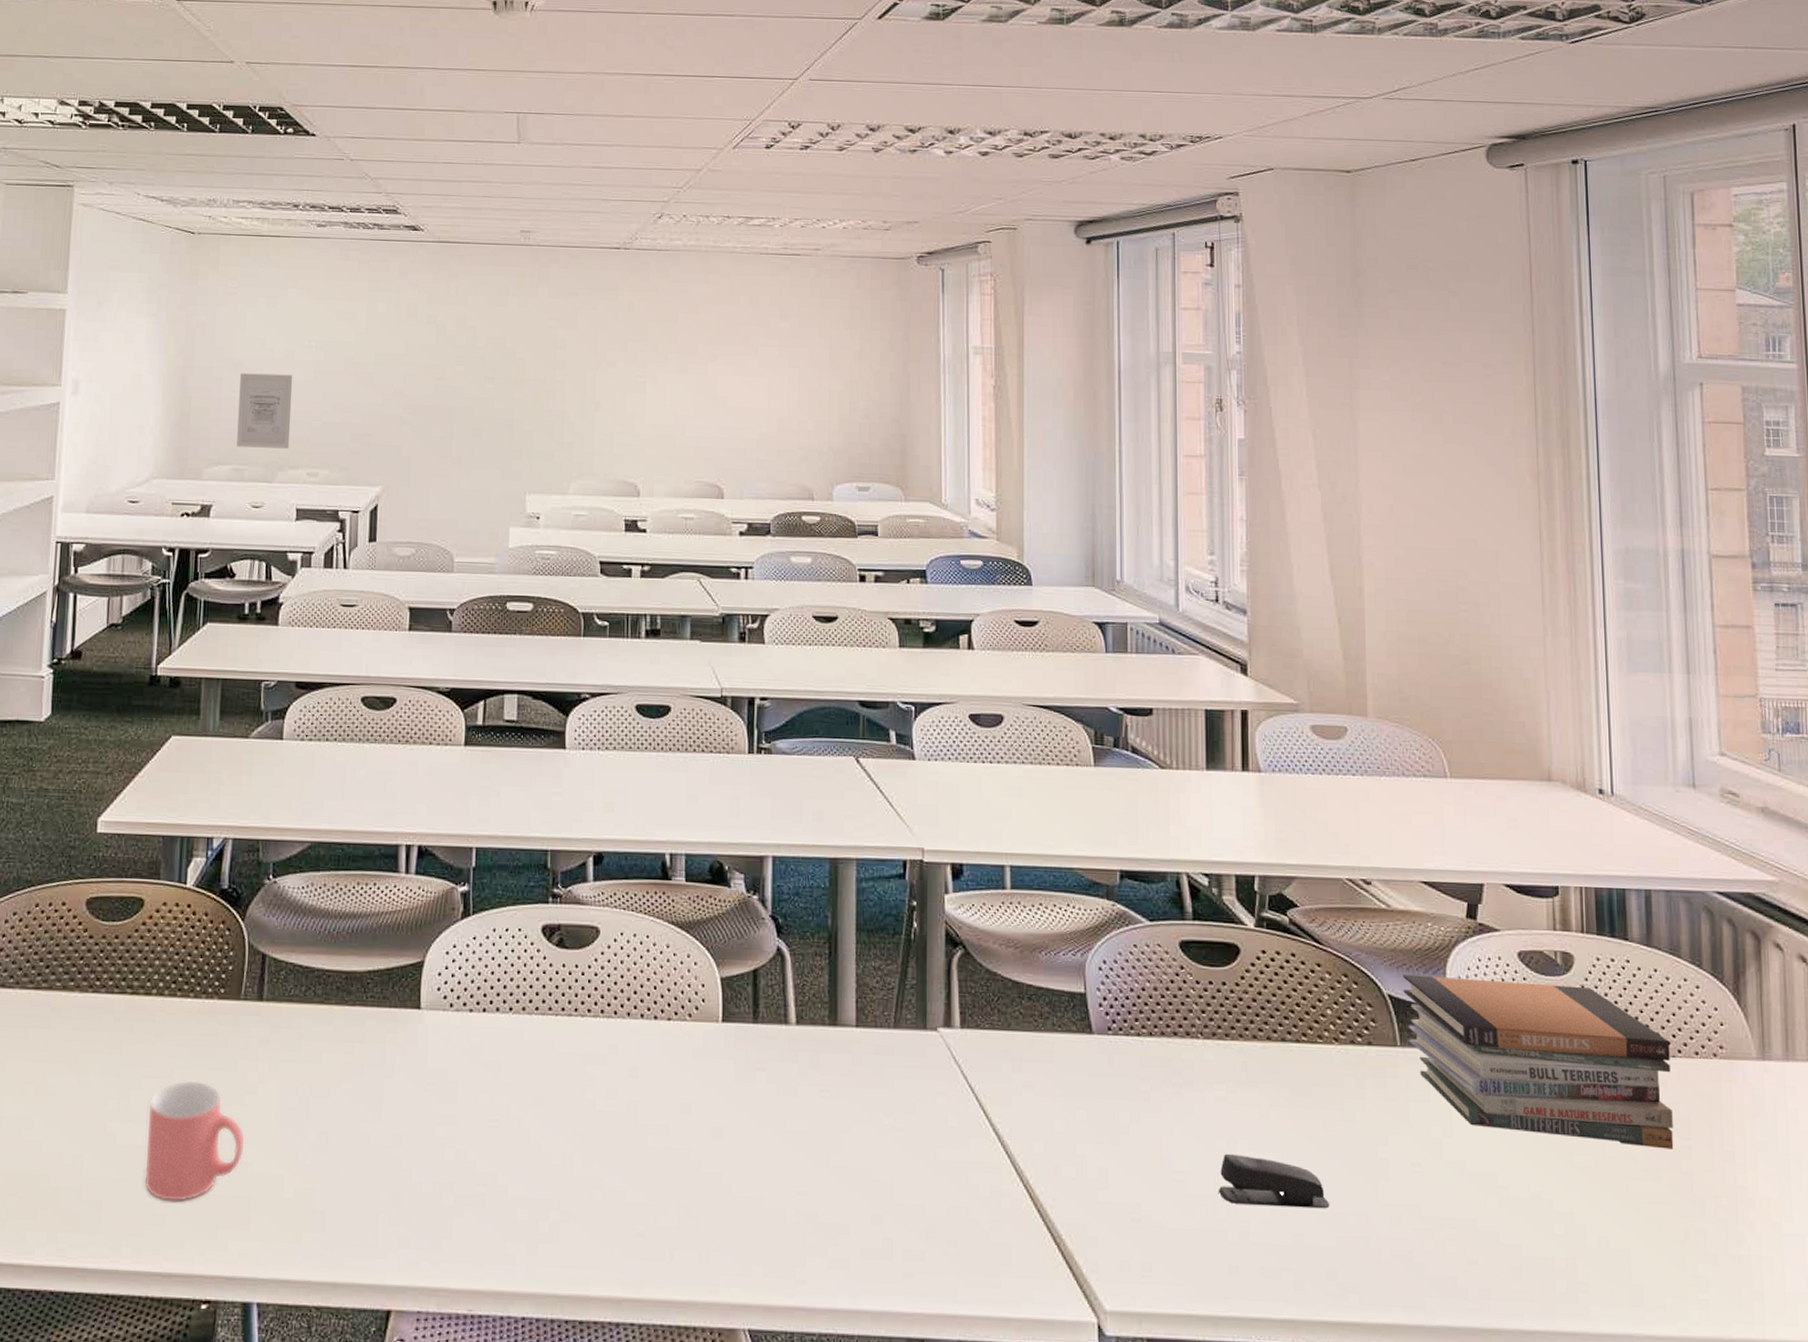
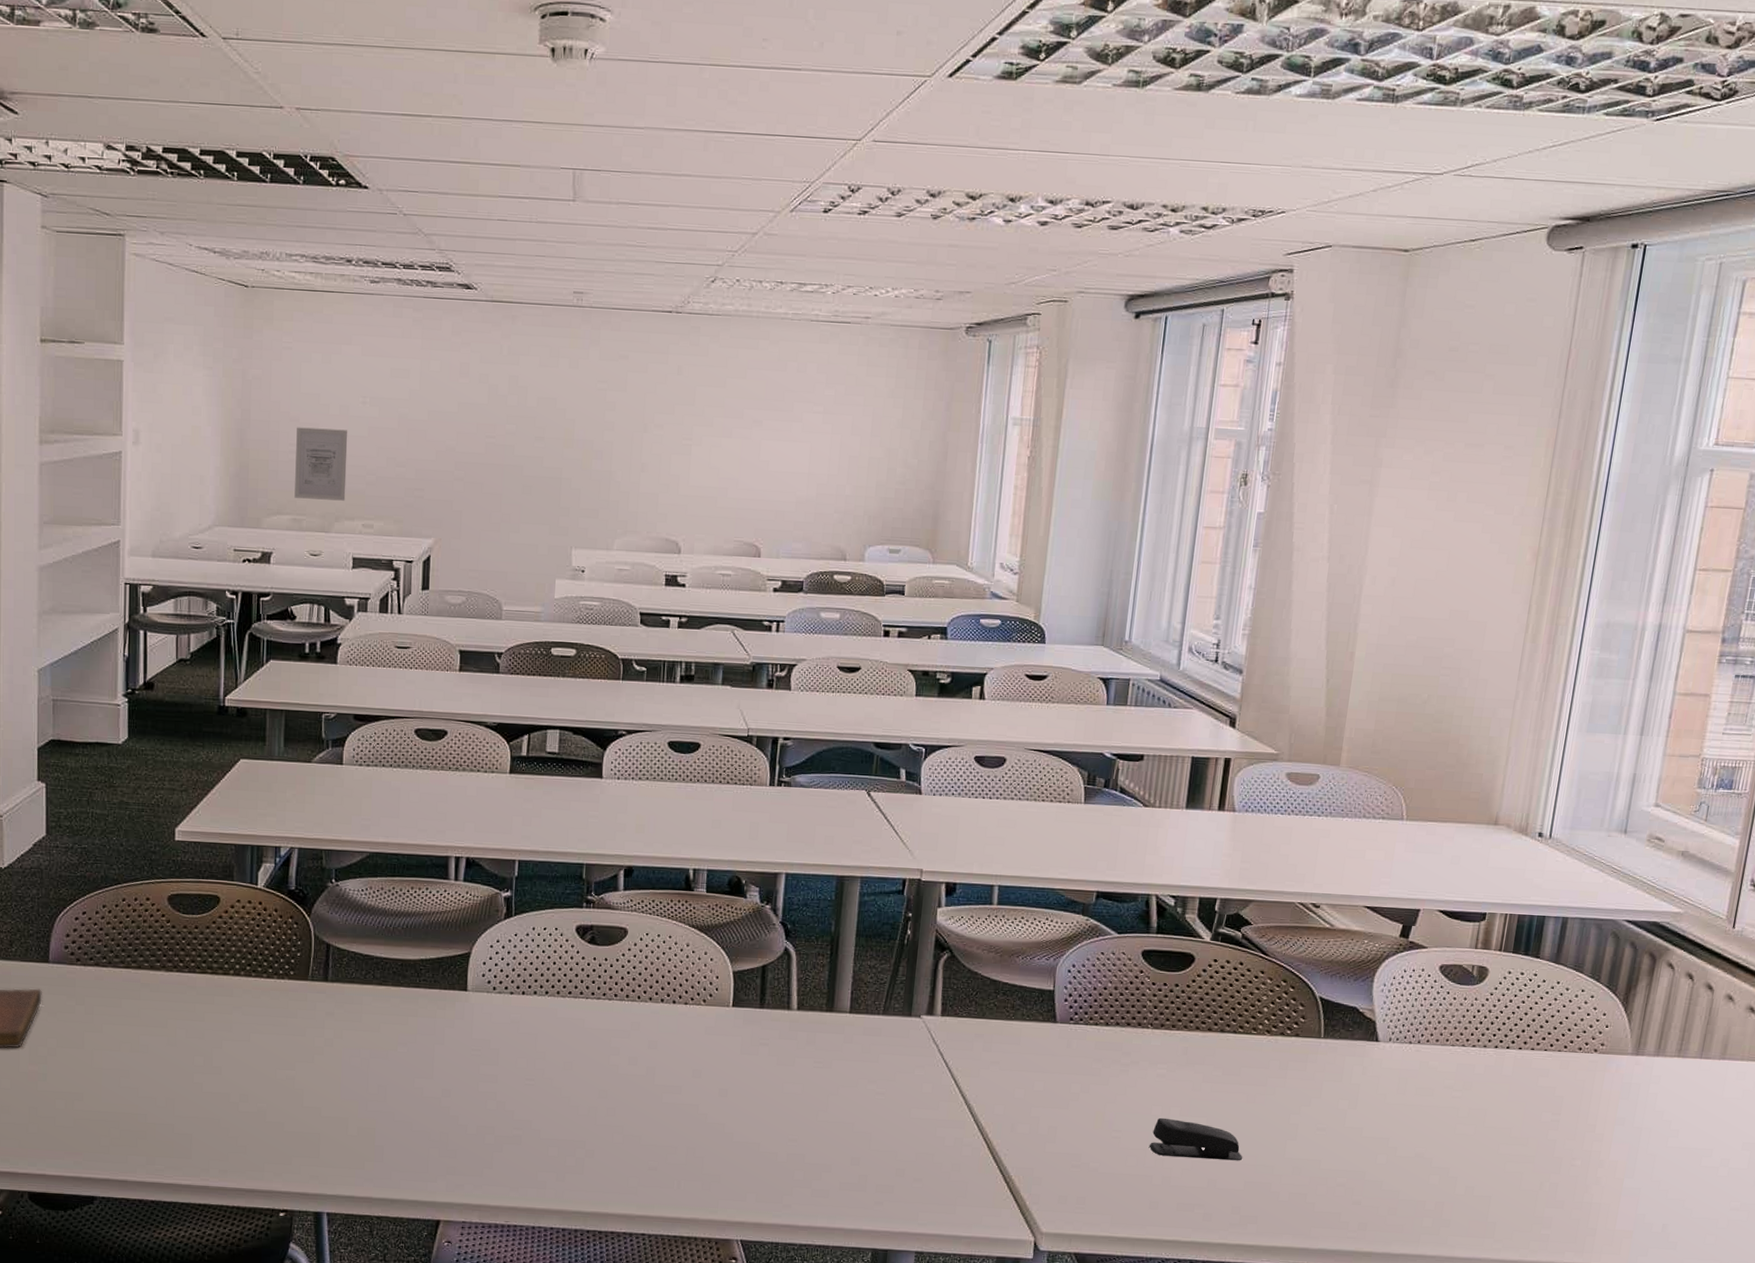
mug: present [144,1080,245,1201] -> none [228,1043,314,1136]
book stack: present [1403,974,1674,1149] -> none [1331,981,1558,1122]

